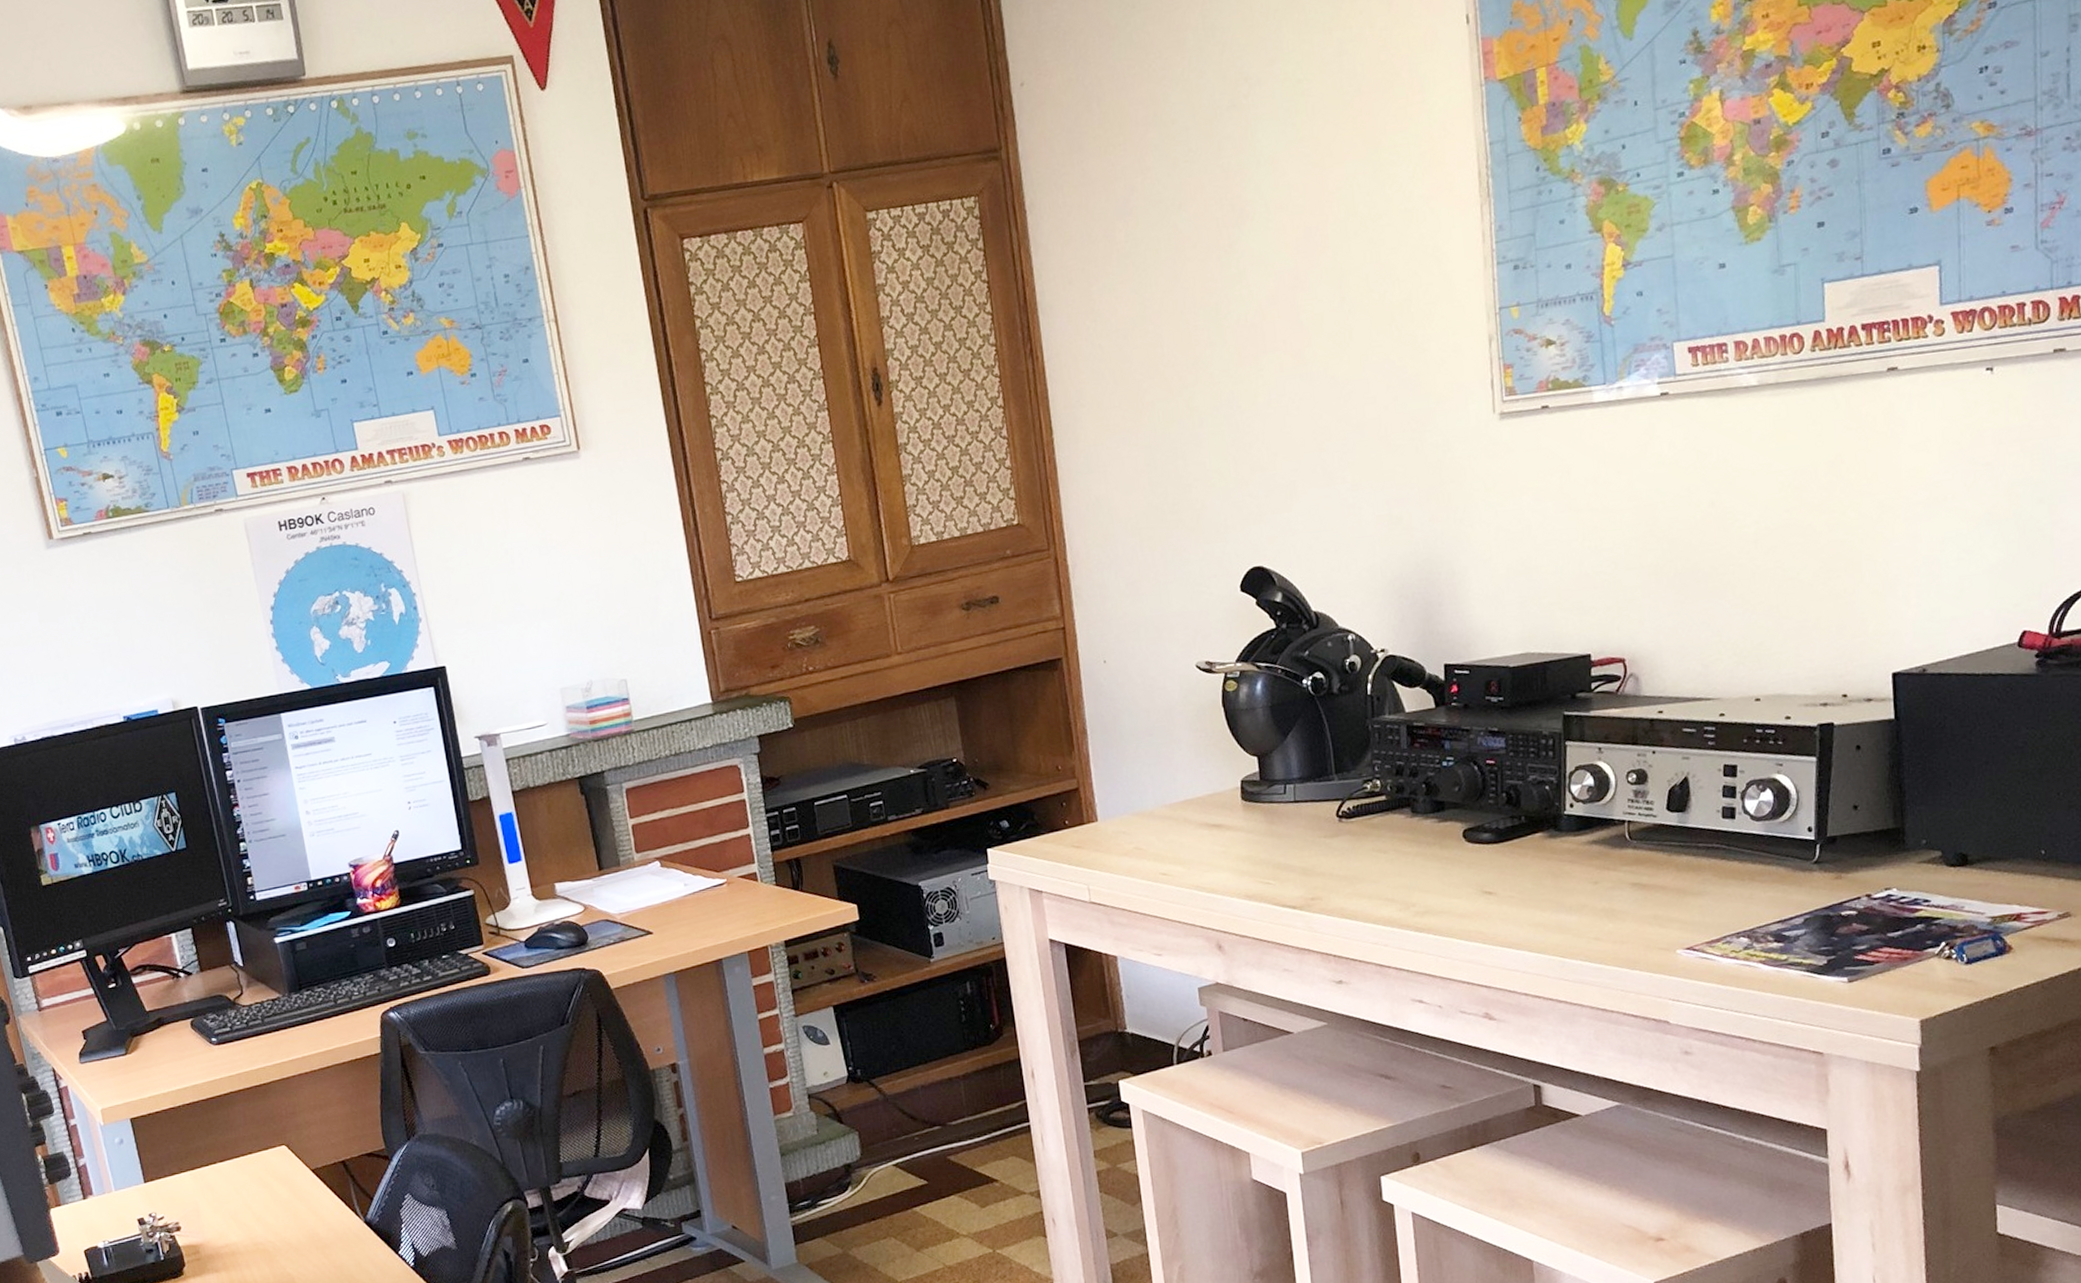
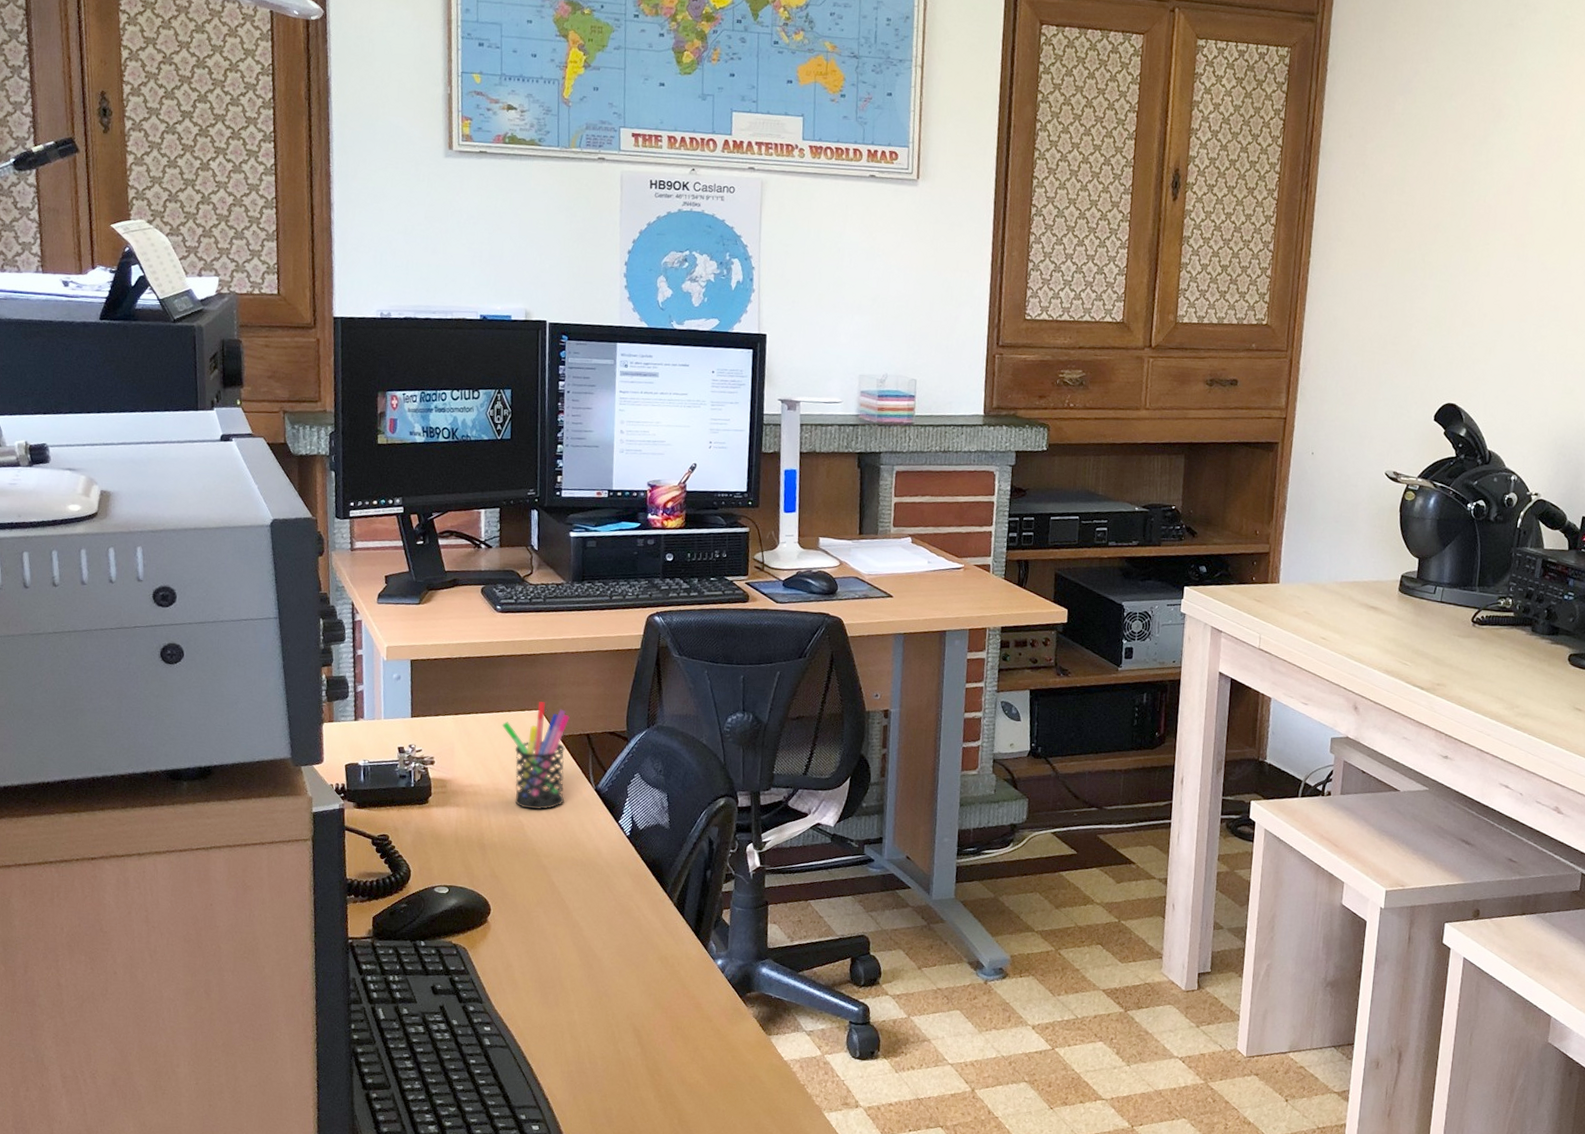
pen holder: none [246,1135,333,1259] -> present [502,701,570,810]

